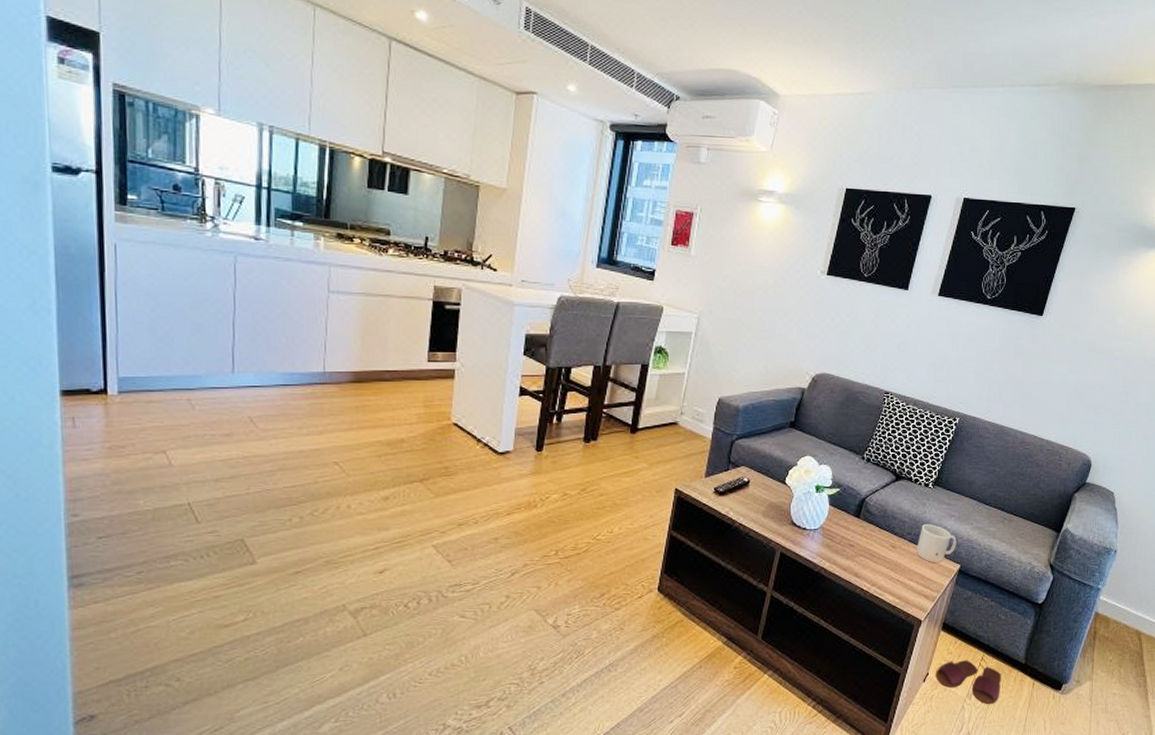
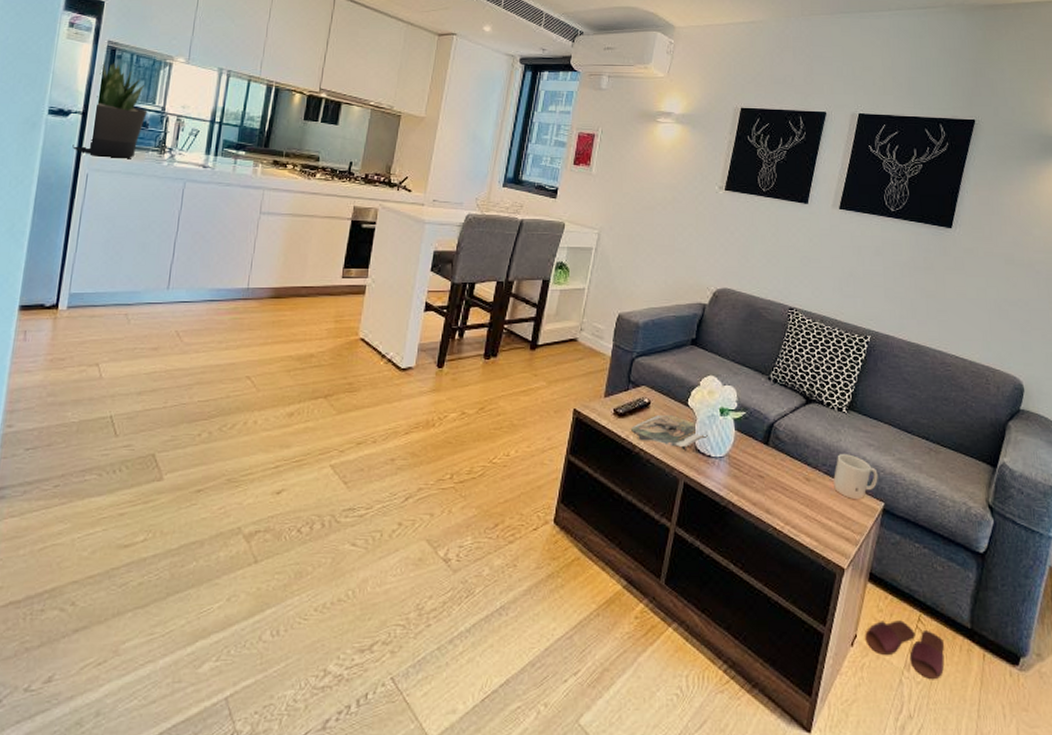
planter: none [90,110,178,228] -> present [72,62,148,159]
magazine: none [731,492,804,525] -> present [631,414,708,451]

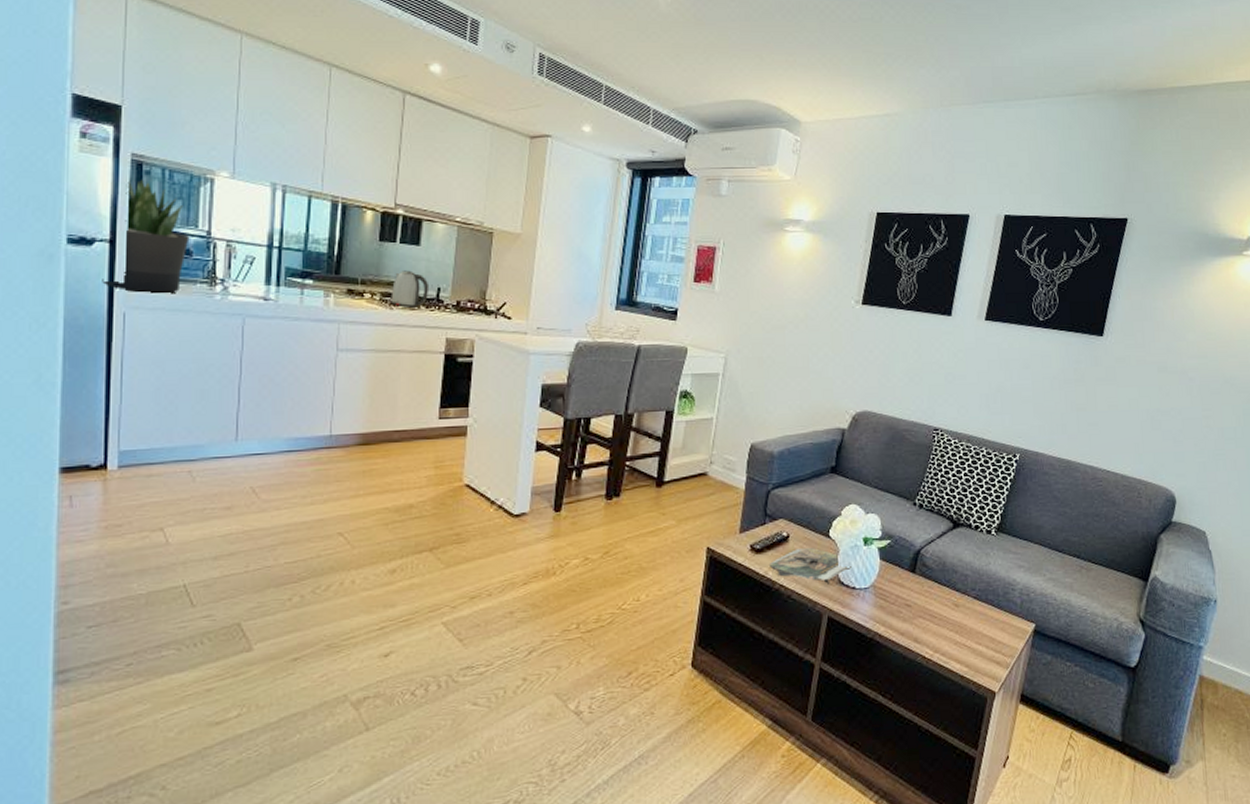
kettle: none [309,146,342,180] -> present [390,270,428,309]
mug: present [833,454,878,500] -> none [983,577,1029,623]
slippers: present [865,620,944,679] -> none [1017,739,1096,793]

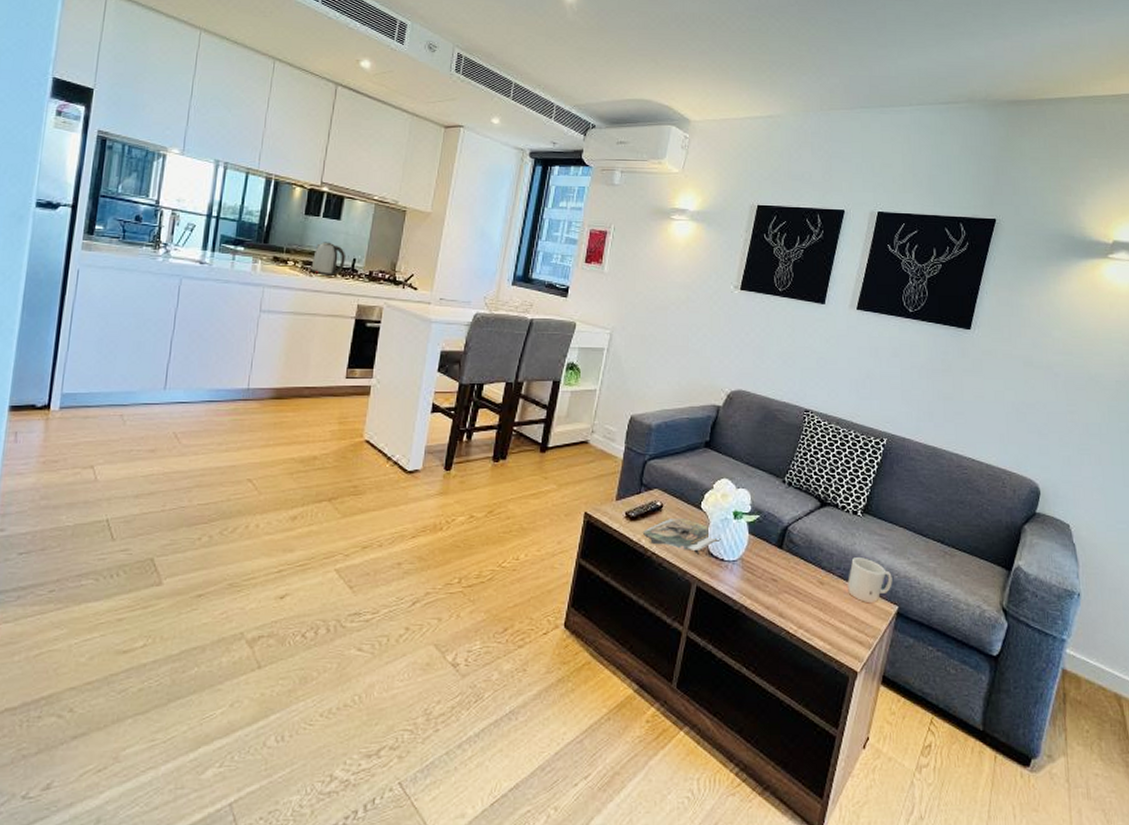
planter: present [102,179,190,294] -> none [62,152,141,255]
mug: none [983,577,1029,623] -> present [848,558,892,604]

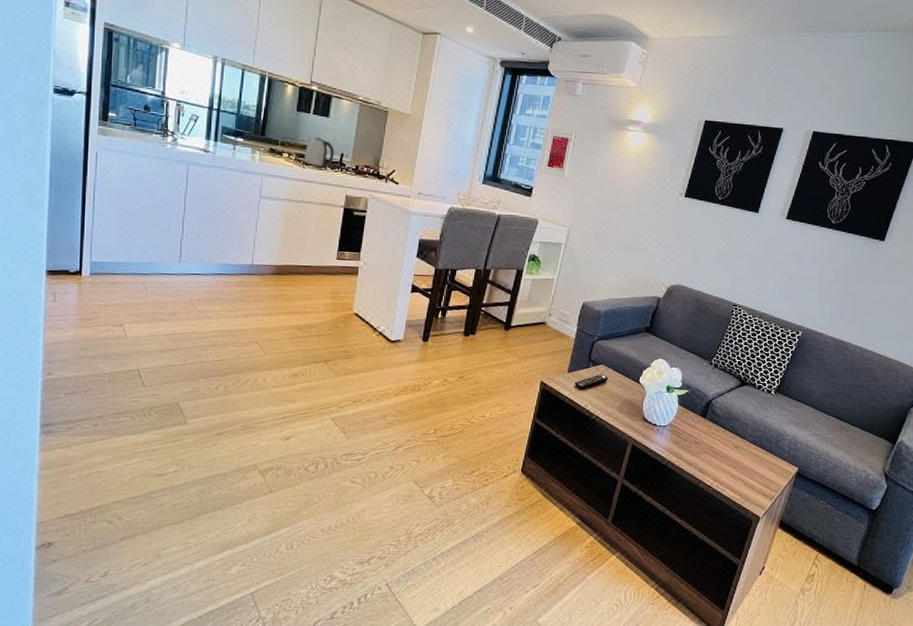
magazine: present [643,517,721,555] -> none [590,389,655,420]
mug: present [848,558,892,604] -> none [758,428,796,465]

